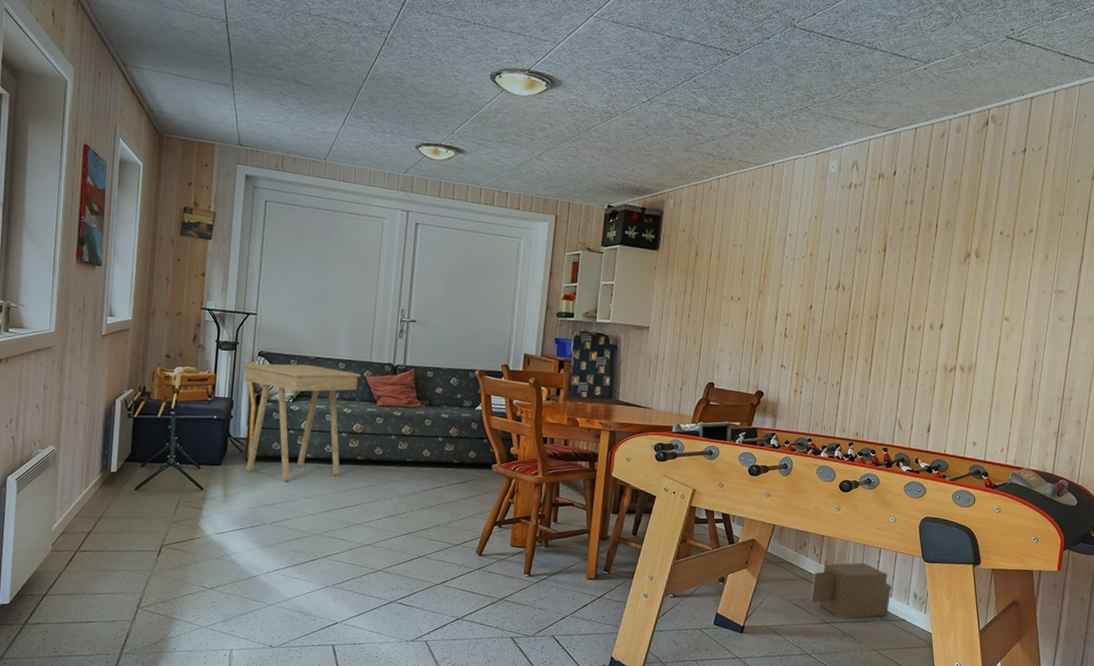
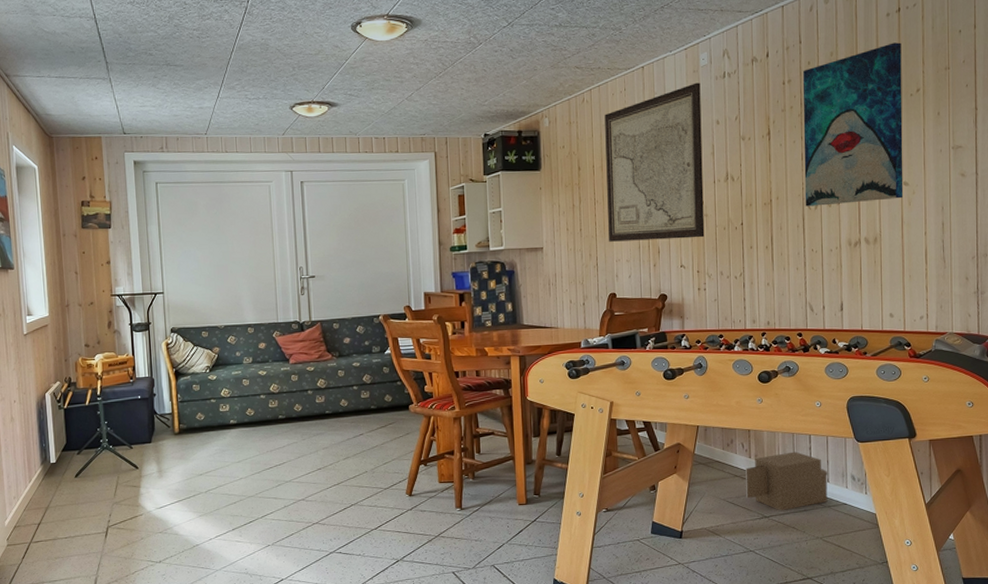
side table: present [243,363,361,483] -> none [158,333,270,451]
wall art: none [715,188,827,341] -> present [604,82,705,242]
wall art: none [909,181,1023,333] -> present [802,42,904,207]

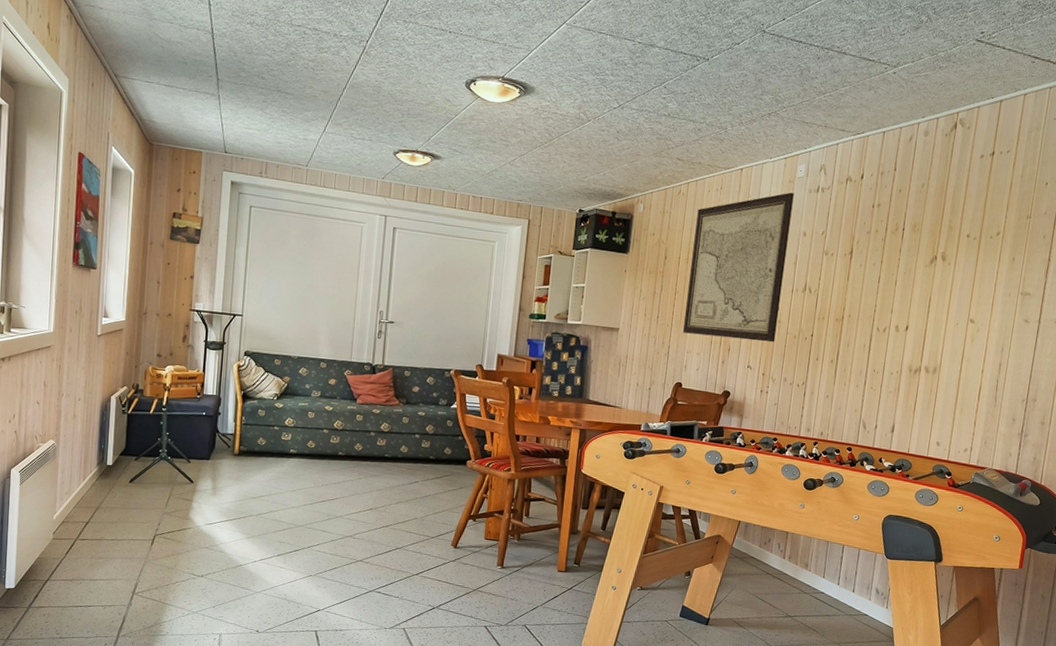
cardboard box: present [746,451,828,511] -> none [774,558,854,613]
wall art: present [802,42,904,207] -> none [874,184,990,335]

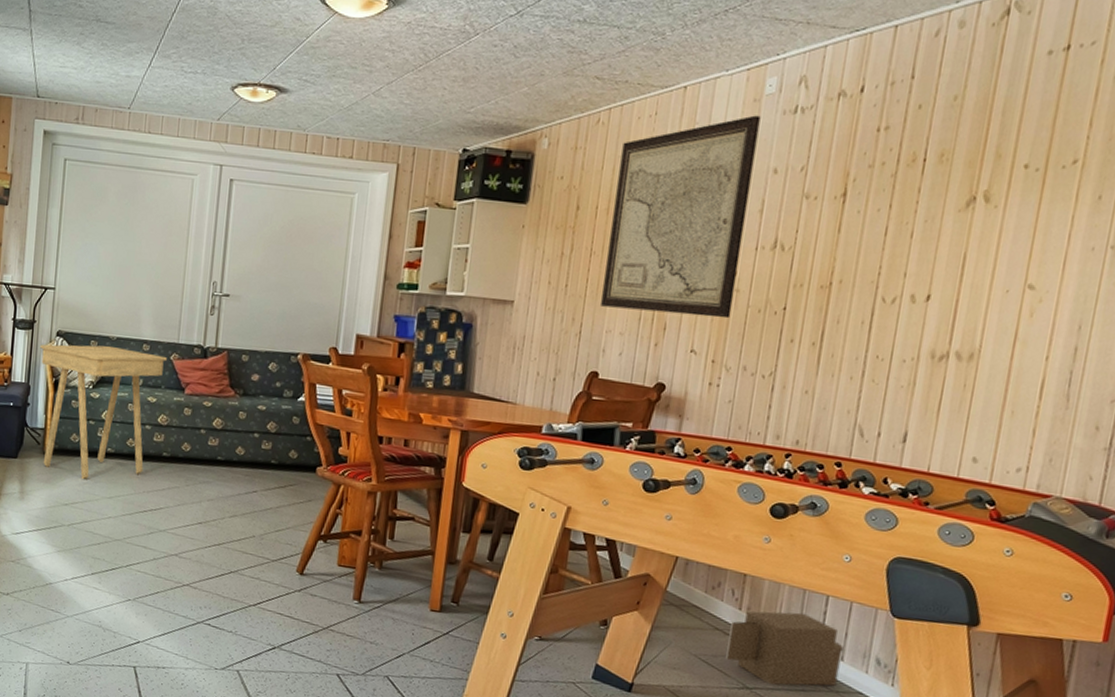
side table: none [229,362,341,477] -> present [40,344,167,480]
cardboard box: none [774,558,854,613] -> present [726,611,843,686]

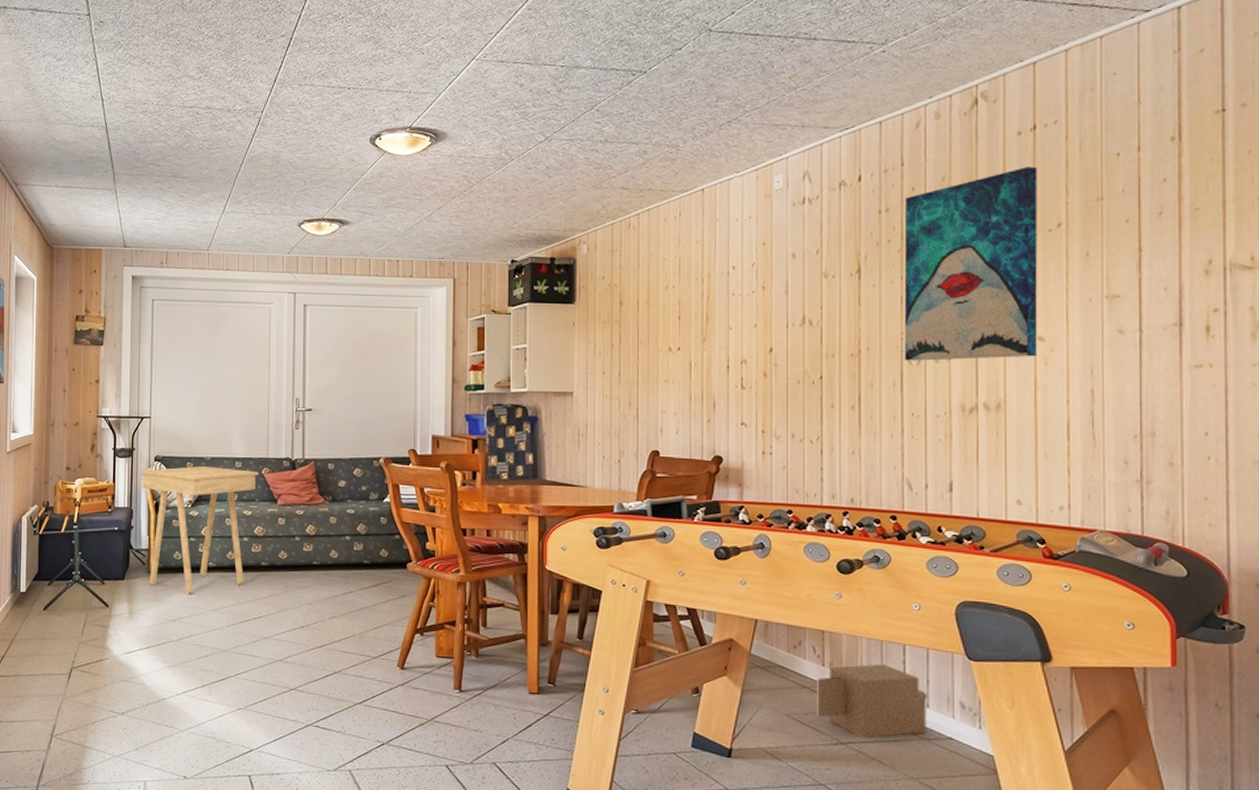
wall art: present [601,115,761,319] -> none [653,209,773,391]
wall art: none [878,92,1063,306] -> present [904,166,1038,361]

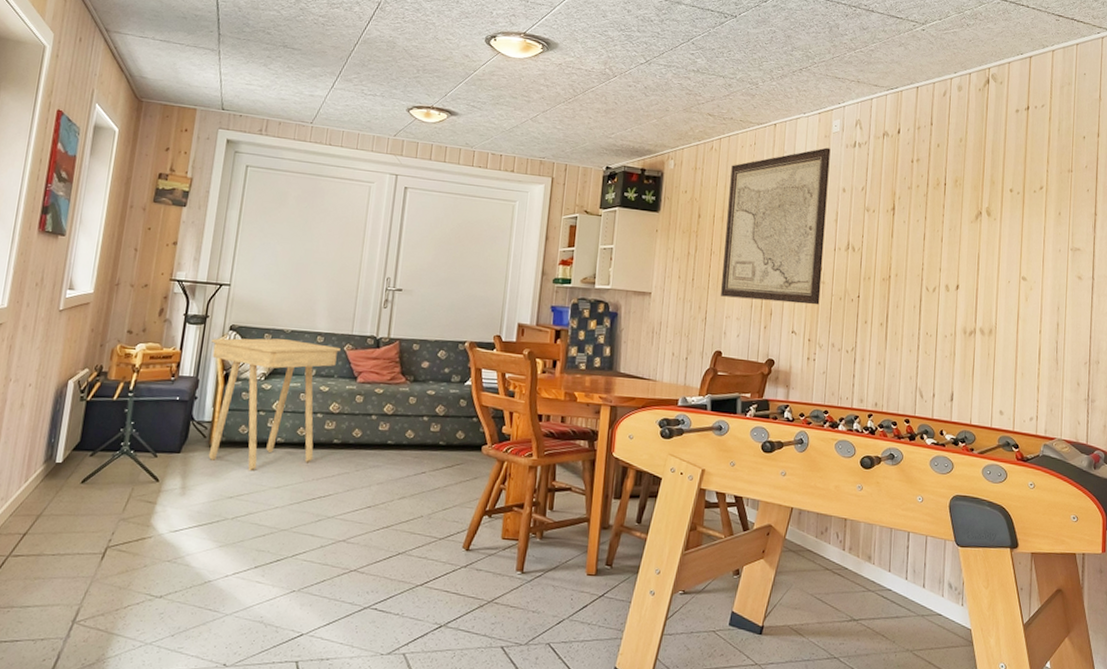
wall art: none [653,209,773,391] -> present [721,147,831,305]
cardboard box: present [817,663,927,738] -> none [836,548,924,615]
wall art: present [904,166,1038,361] -> none [923,138,1028,293]

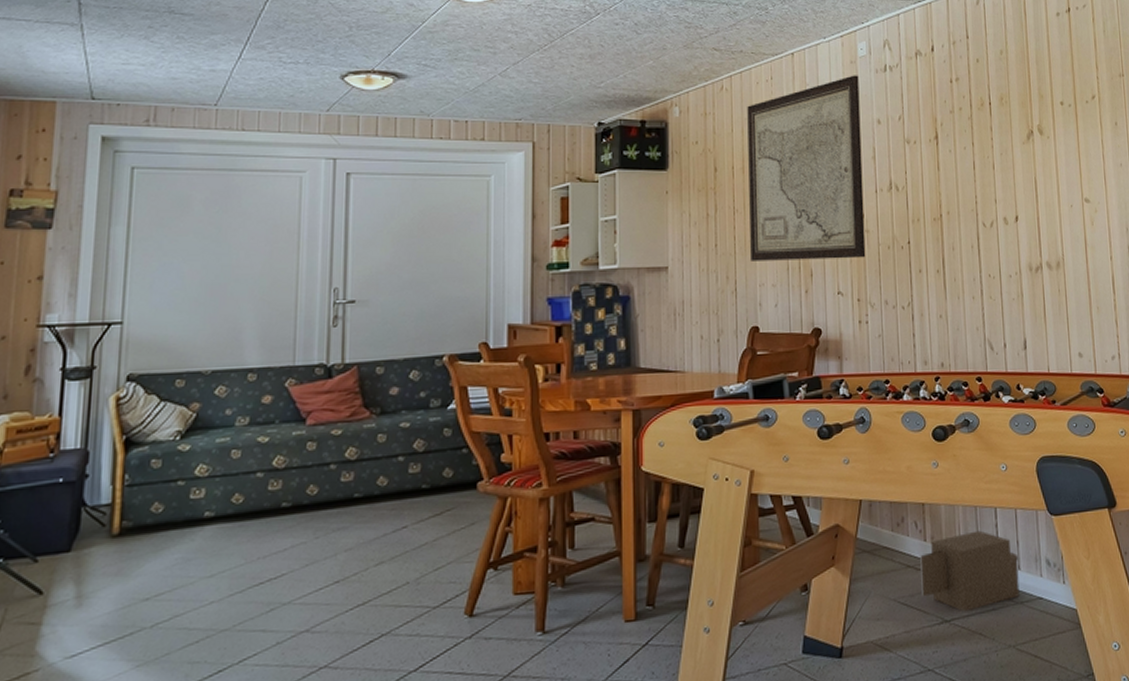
side table: present [208,338,340,472] -> none [102,382,280,561]
cardboard box: none [836,548,924,615] -> present [920,530,1020,612]

